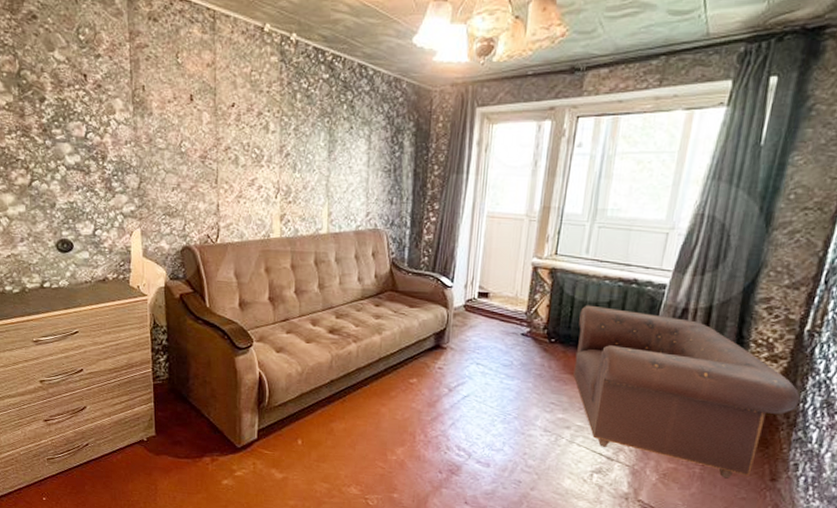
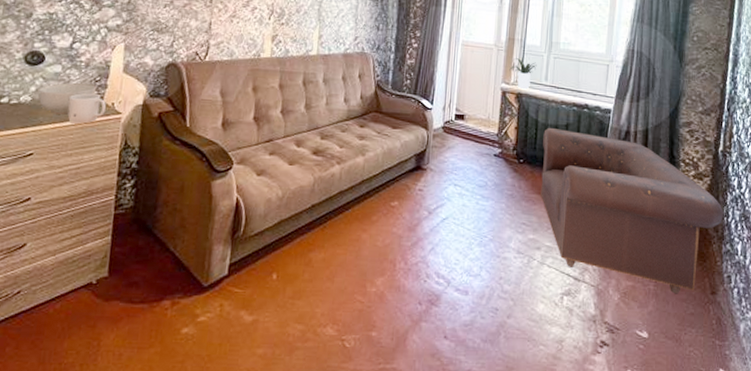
bowl: none [71,267,122,297] -> present [36,82,97,114]
mug: none [99,277,134,305] -> present [67,93,107,124]
potted plant: none [542,229,577,265] -> present [509,58,537,90]

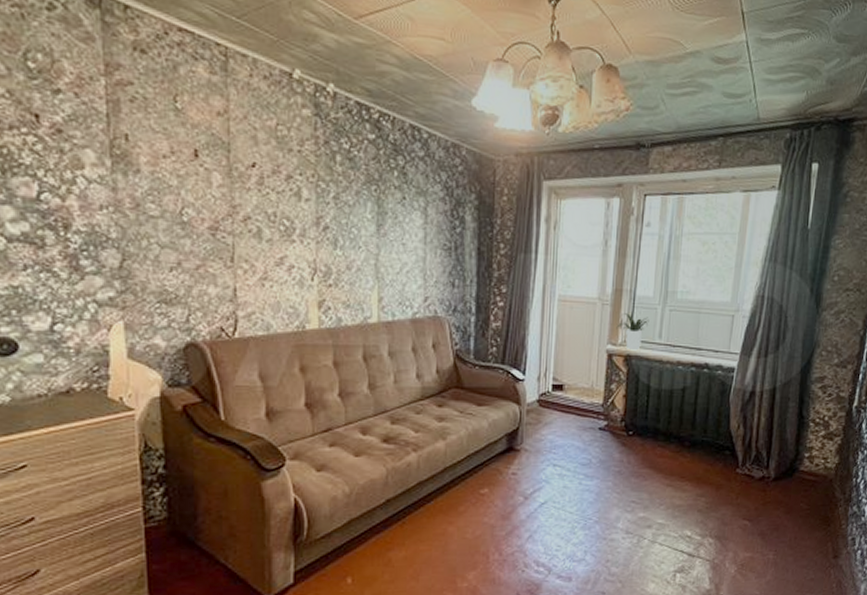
bowl: present [36,82,97,114] -> none [15,374,96,415]
mug: present [67,93,107,124] -> none [60,386,114,425]
armchair: present [541,127,724,294] -> none [652,392,853,561]

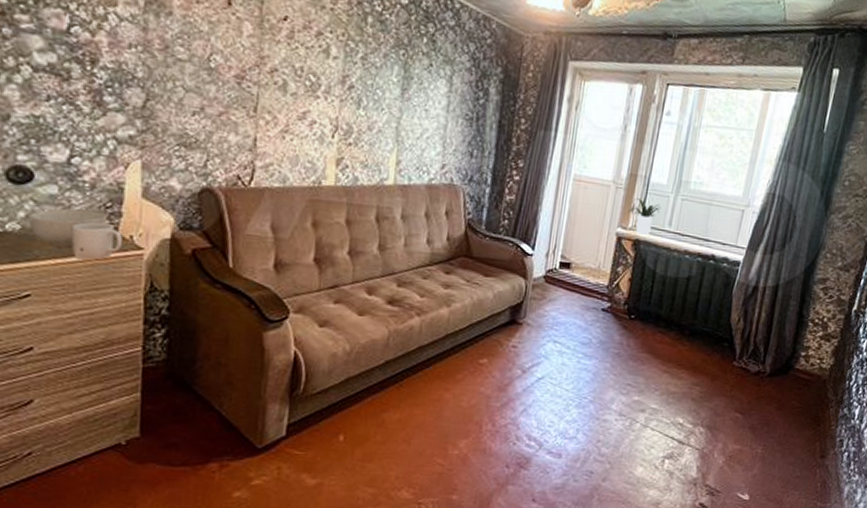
bowl: none [15,374,96,415] -> present [26,208,108,248]
mug: none [60,386,114,425] -> present [71,222,124,261]

